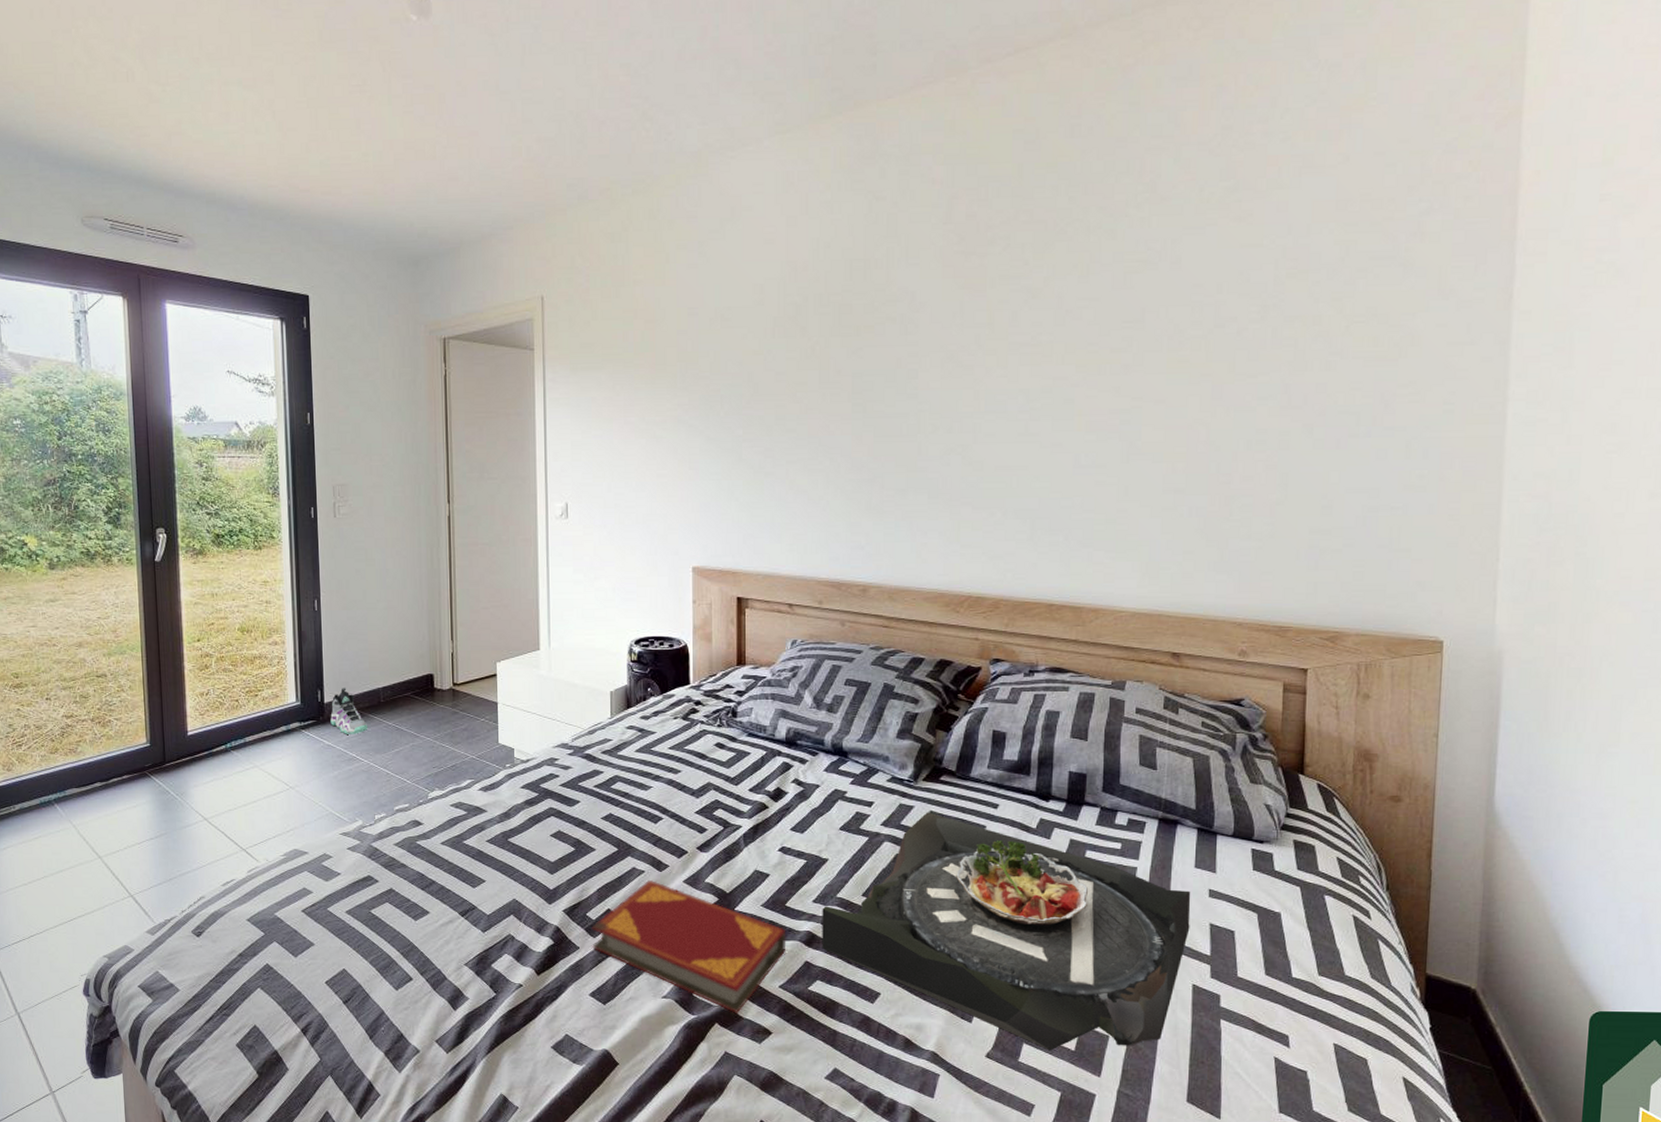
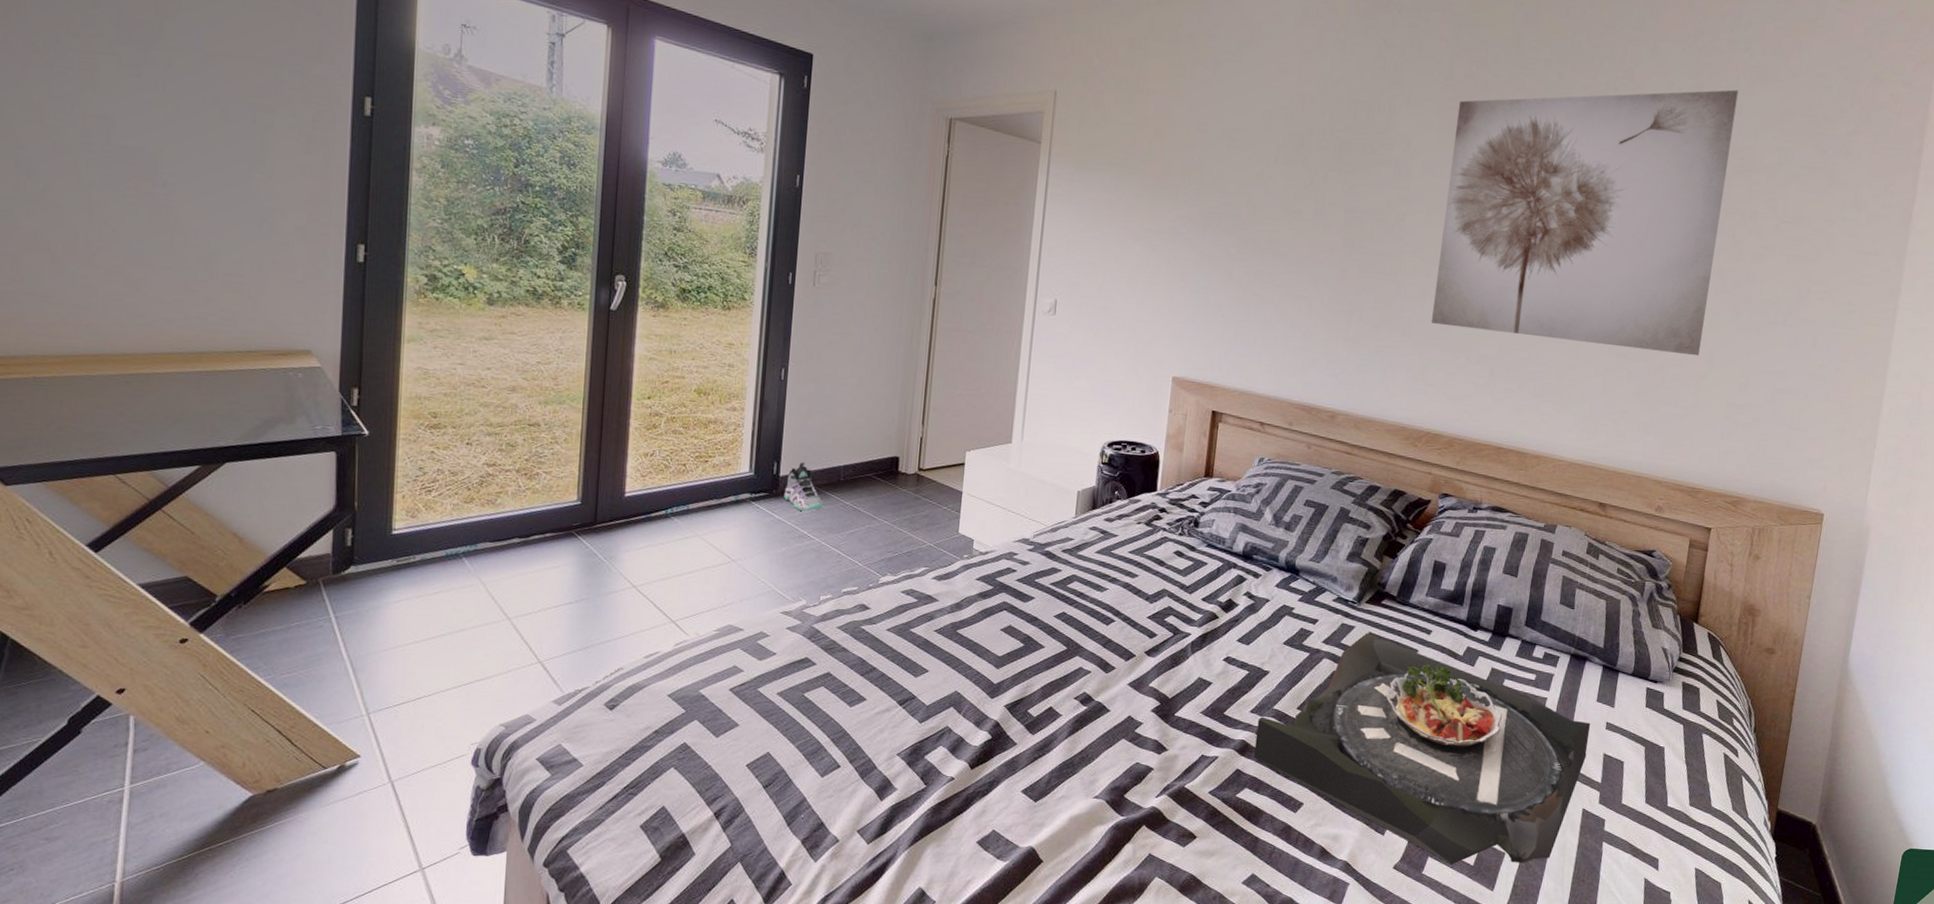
hardback book: present [592,880,786,1013] -> none [1030,681,1221,817]
wall art: none [959,185,1282,482] -> present [1431,89,1739,356]

